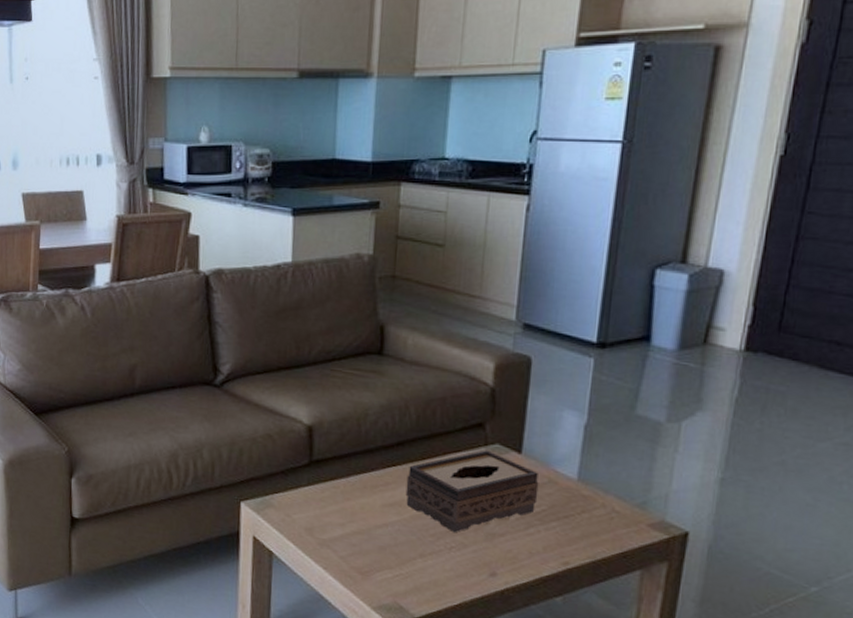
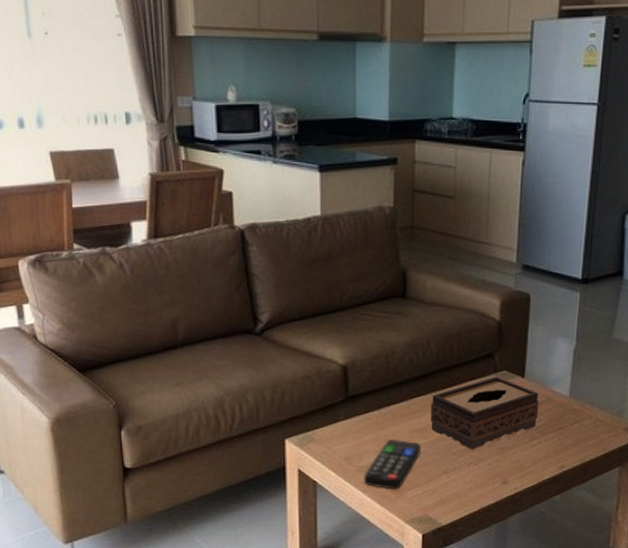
remote control: none [325,512,393,571] -> present [363,439,421,490]

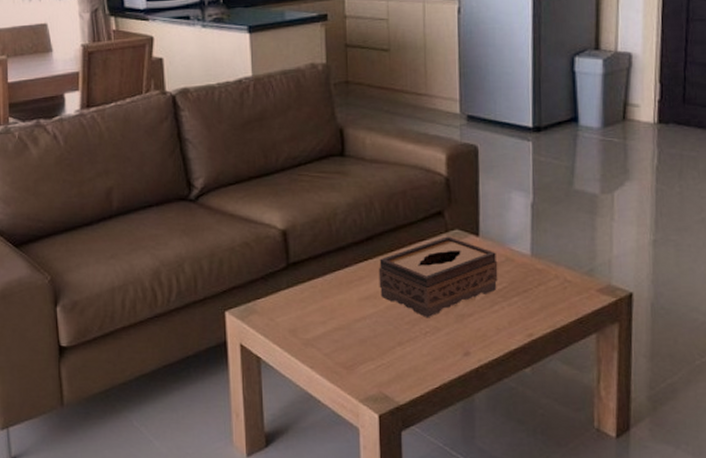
remote control: present [363,439,421,490] -> none [310,309,371,365]

